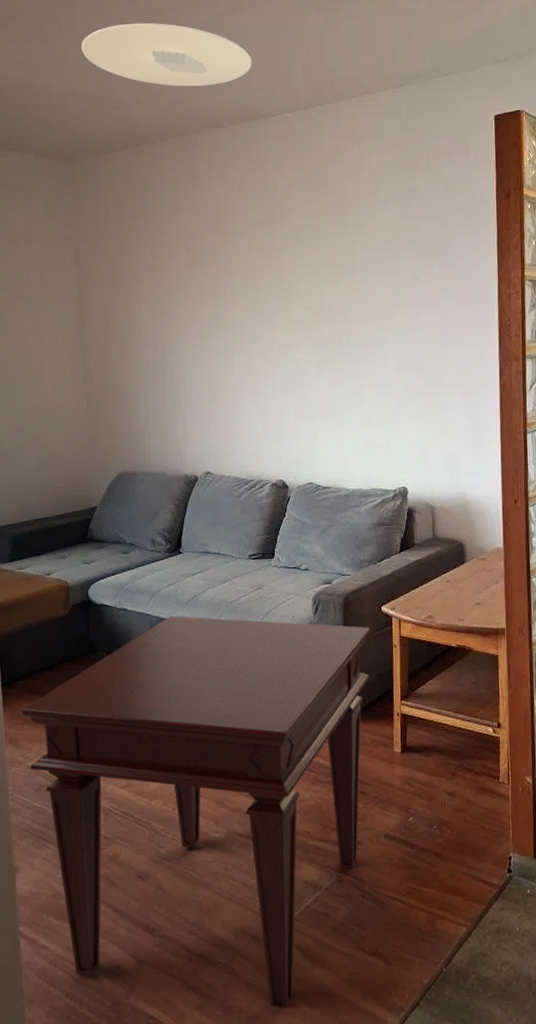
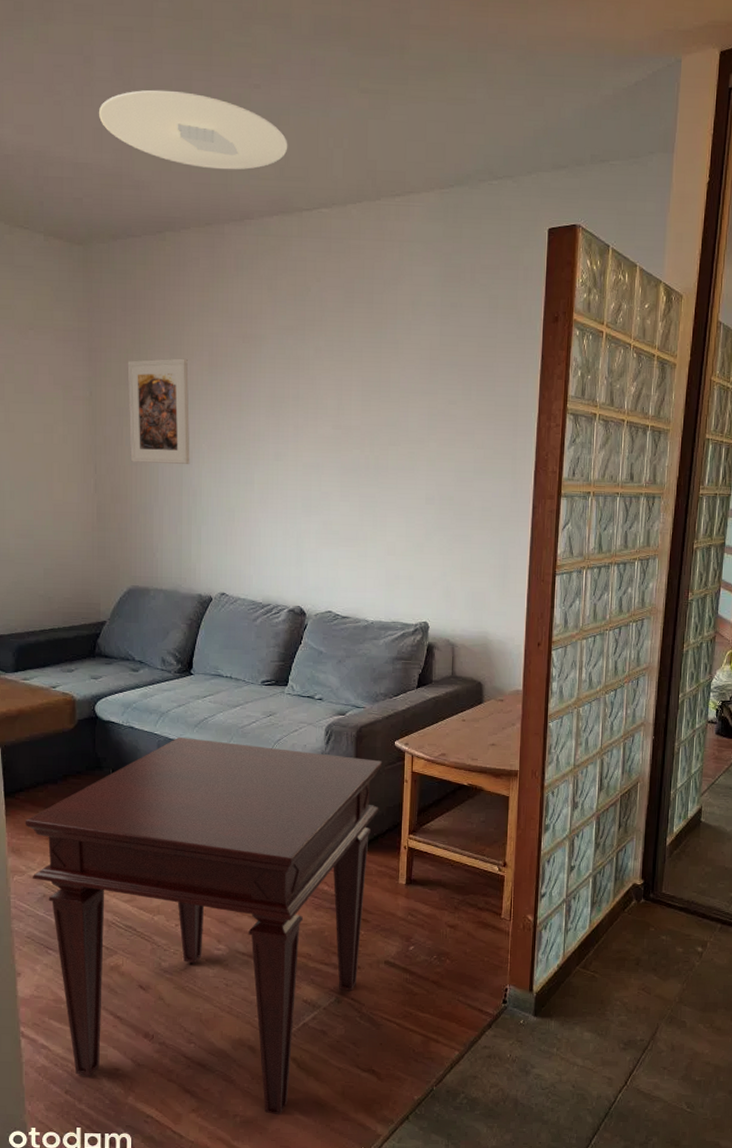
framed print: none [112,256,173,354] -> present [127,358,190,464]

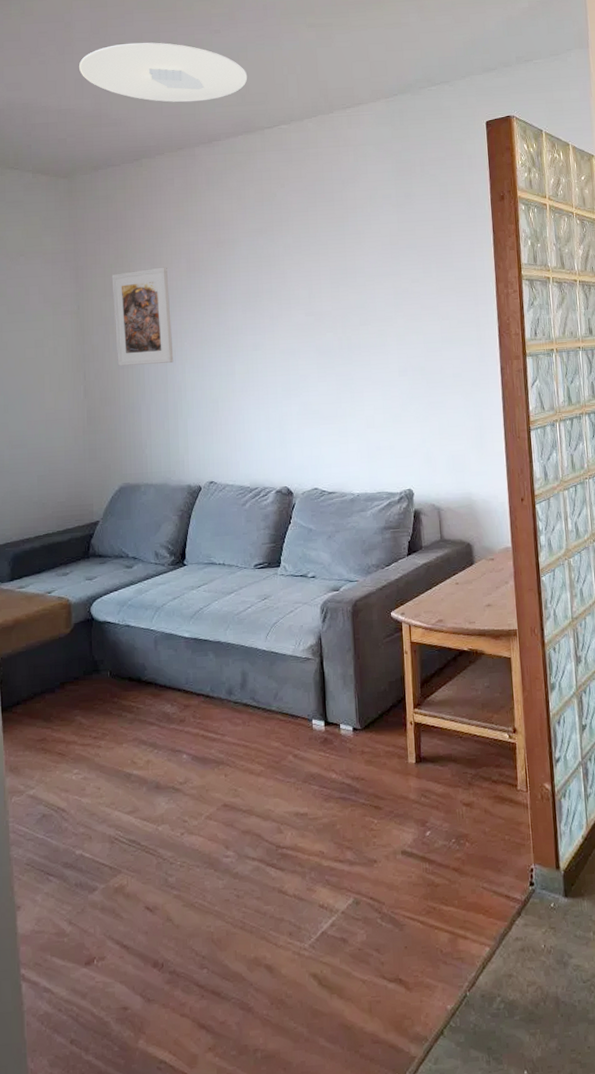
side table: present [25,736,383,1115] -> none [22,630,381,1045]

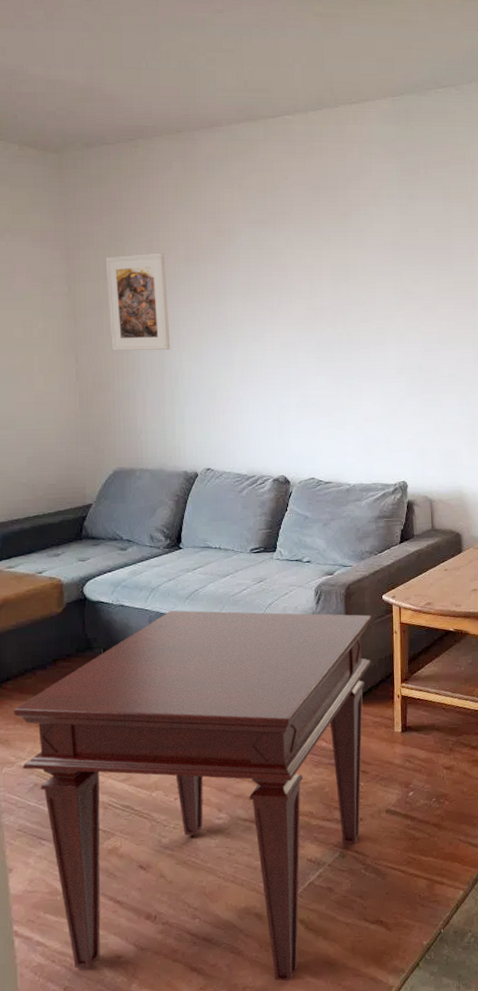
side table: none [22,630,381,1045] -> present [13,610,372,981]
ceiling light: present [78,42,248,103] -> none [69,14,251,84]

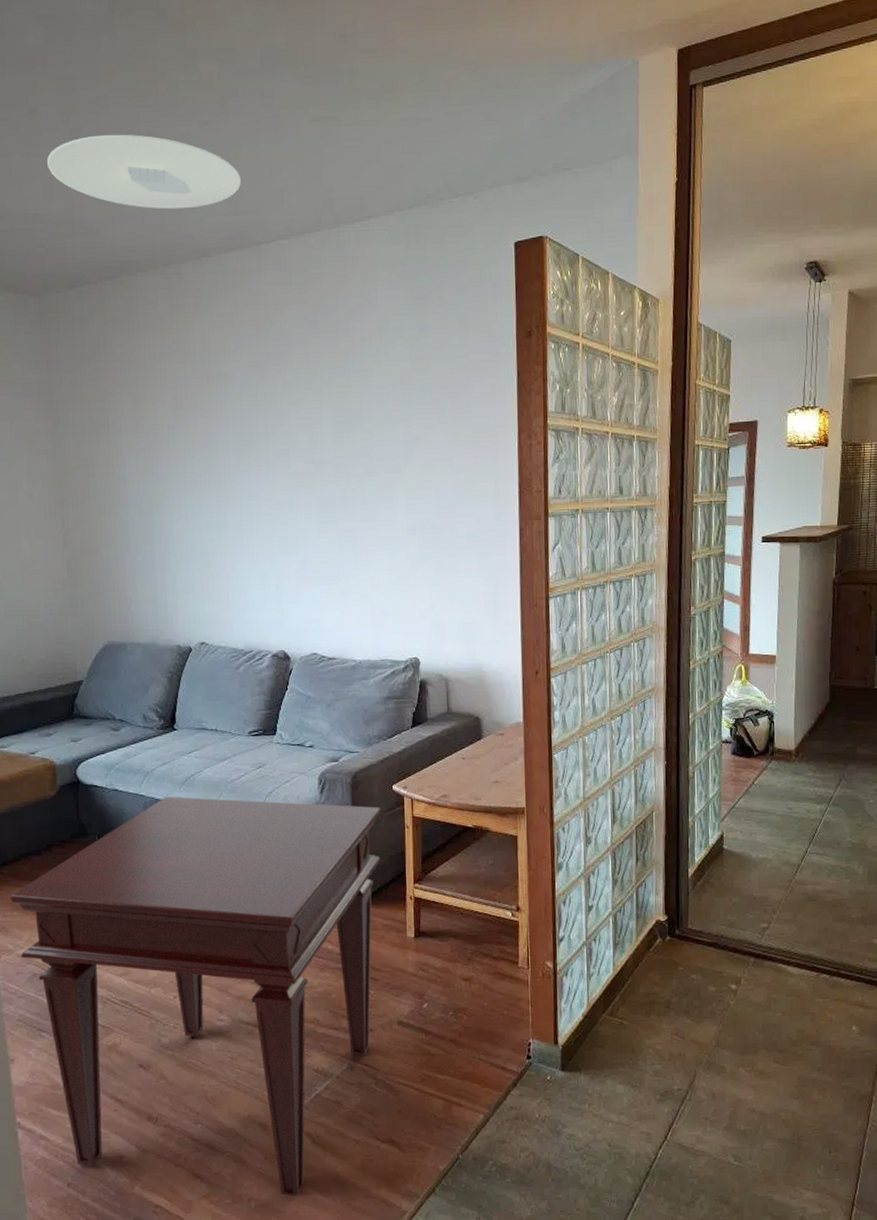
ceiling light: none [69,14,251,84] -> present [46,134,242,210]
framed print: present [105,252,171,351] -> none [90,403,161,514]

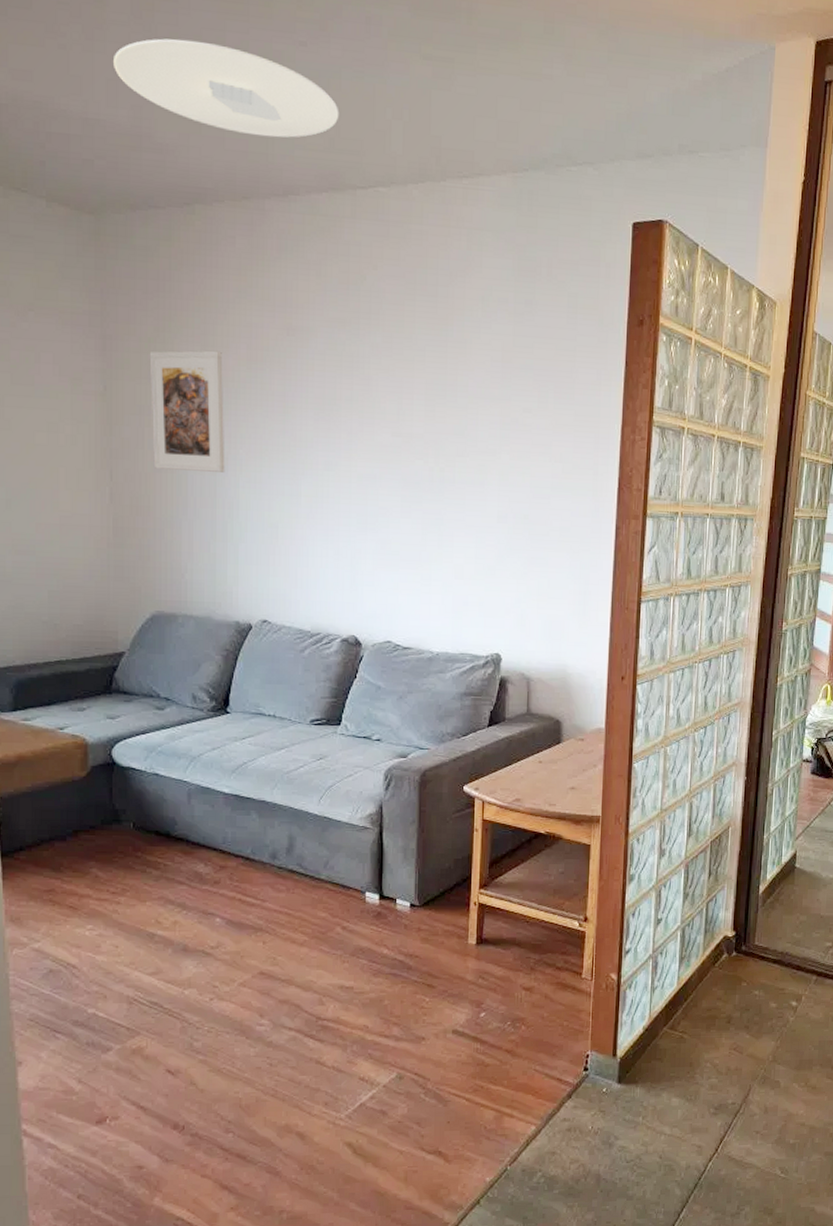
side table: present [10,796,381,1196] -> none [26,784,450,1208]
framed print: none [90,403,161,514] -> present [149,350,225,472]

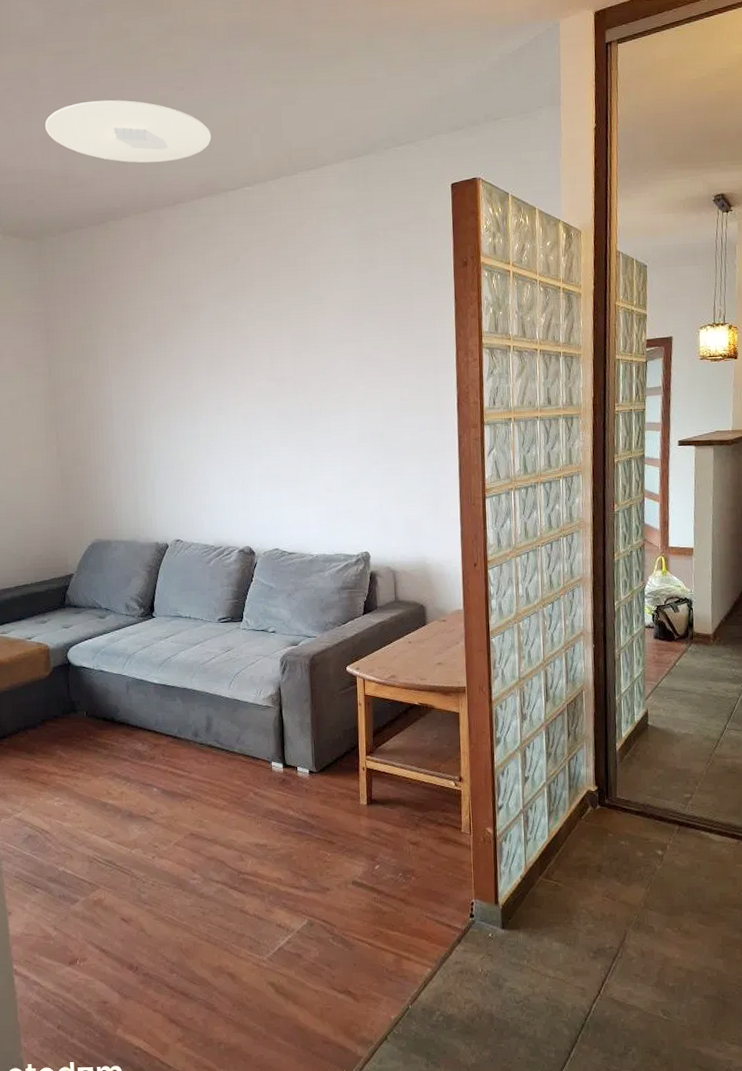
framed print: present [149,350,225,472] -> none [81,330,141,427]

